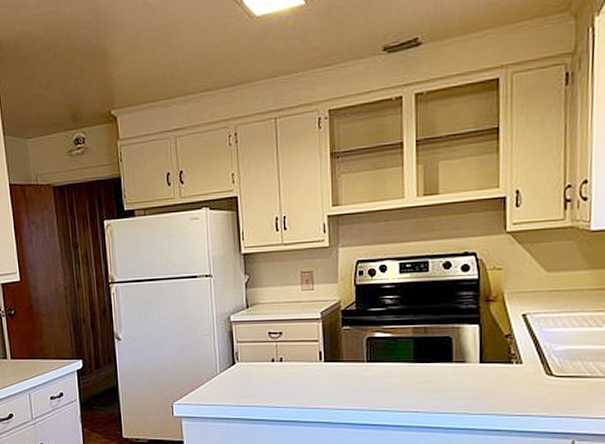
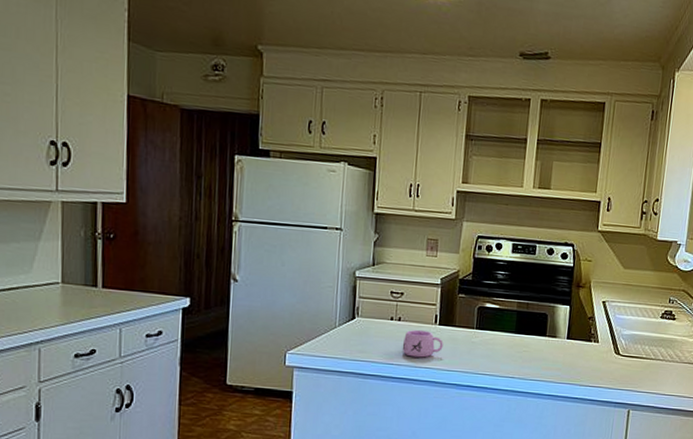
mug: none [287,368,331,398] -> present [402,329,443,358]

